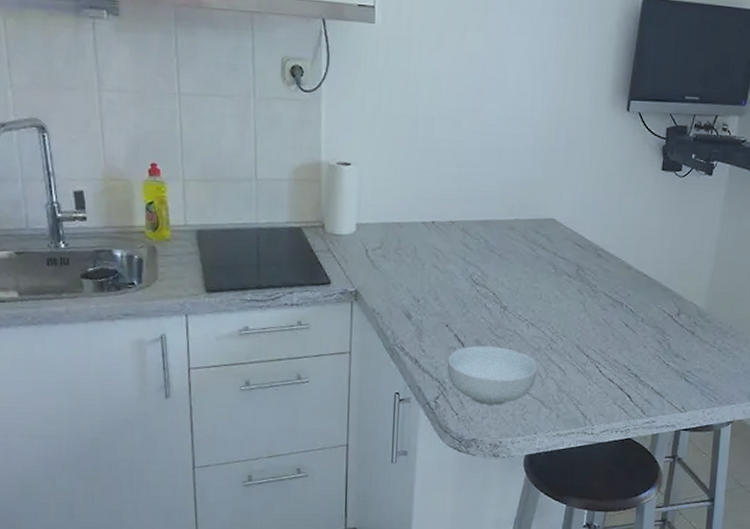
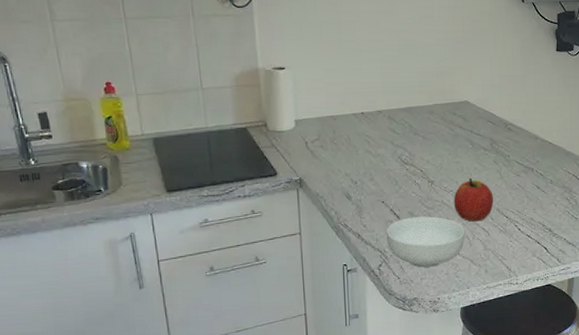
apple: none [527,308,574,358] -> present [453,179,493,222]

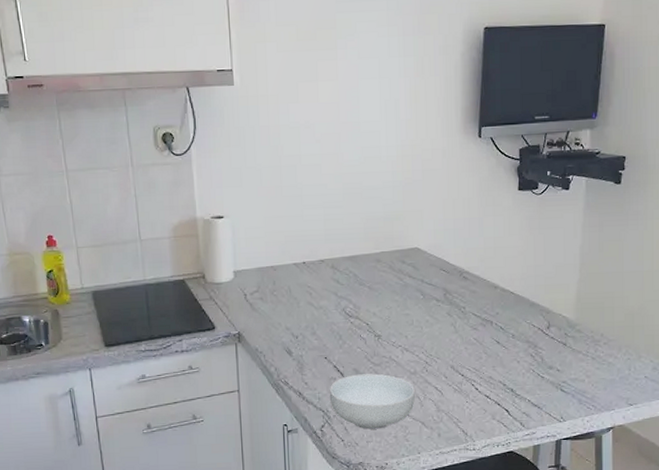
apple: present [453,179,493,222] -> none [402,333,447,380]

